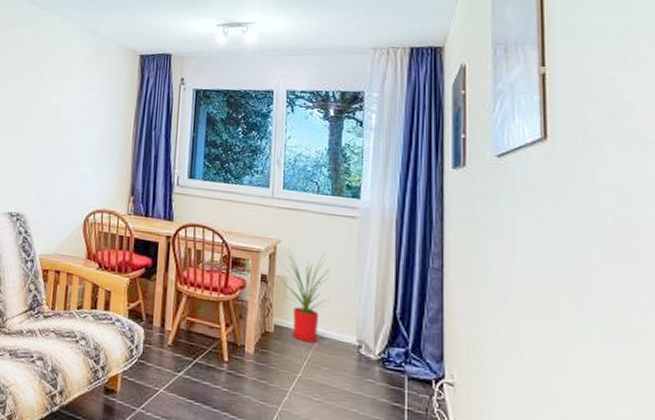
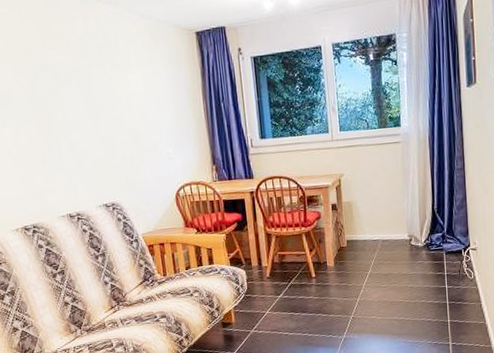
house plant: present [277,249,333,343] -> none [344,176,388,247]

